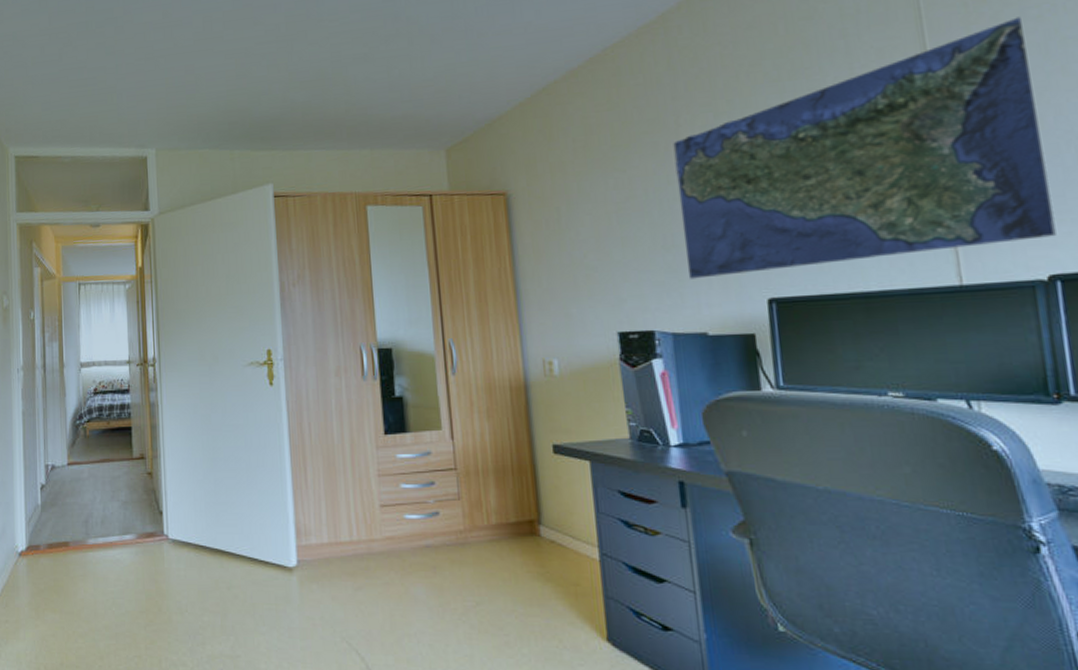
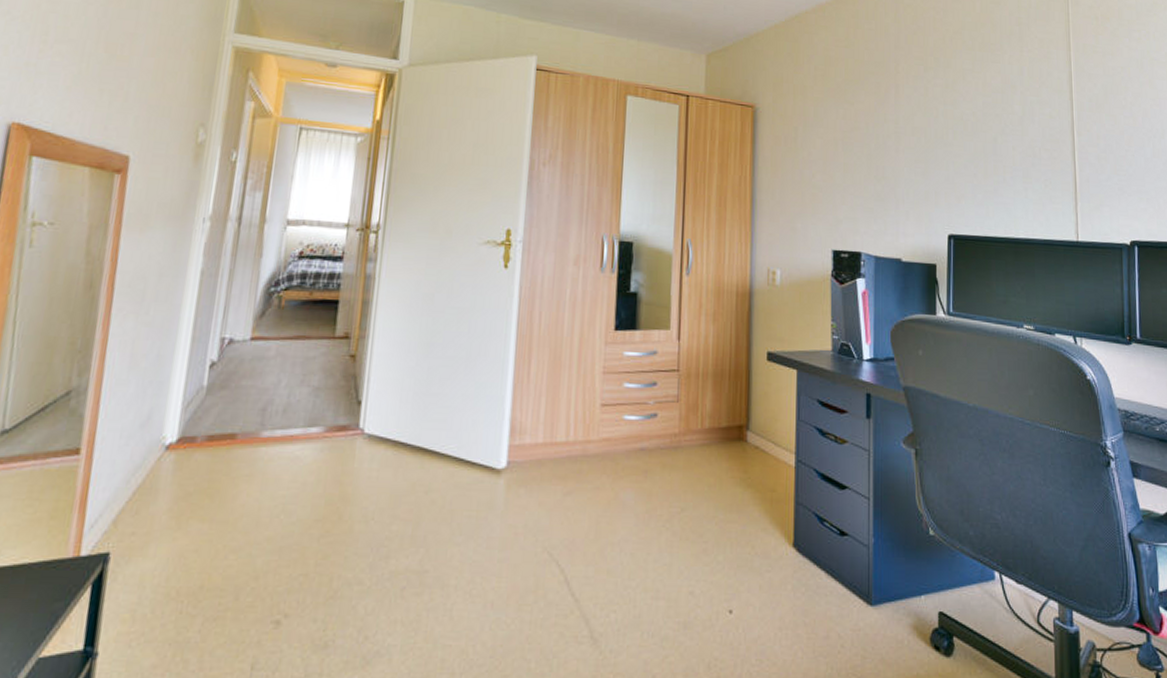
map: present [673,17,1056,279] -> none [892,36,1137,211]

